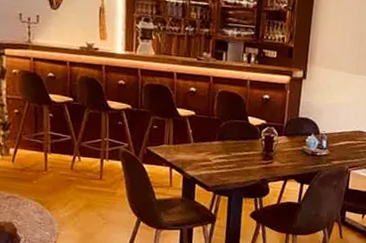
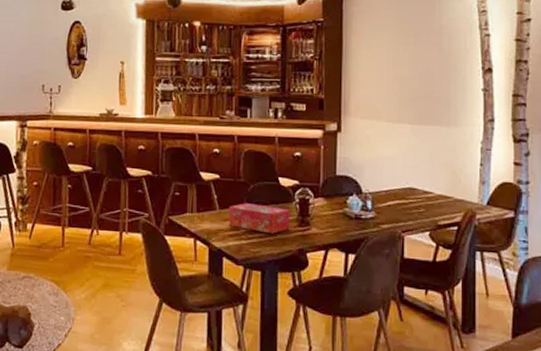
tissue box: none [201,138,257,166] -> present [228,203,290,234]

